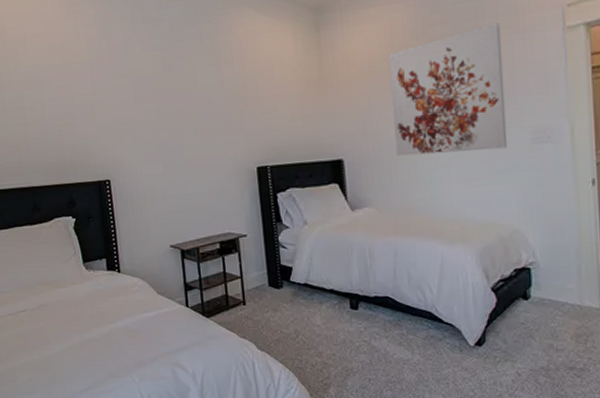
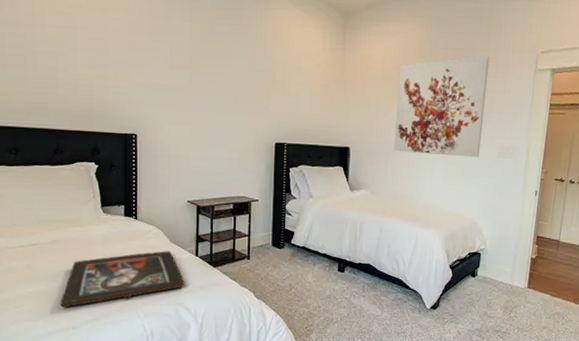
religious icon: none [53,304,179,377] -> present [60,251,185,308]

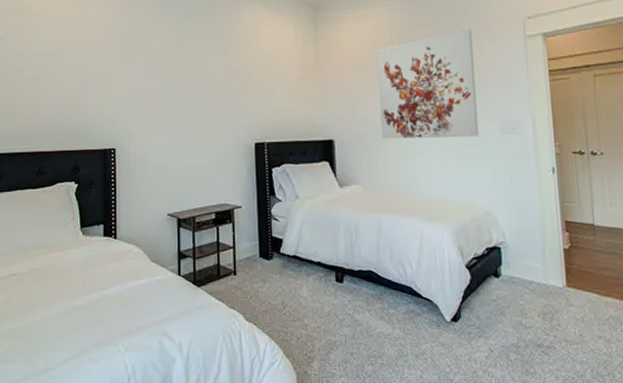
religious icon: present [60,251,185,308] -> none [37,272,168,345]

